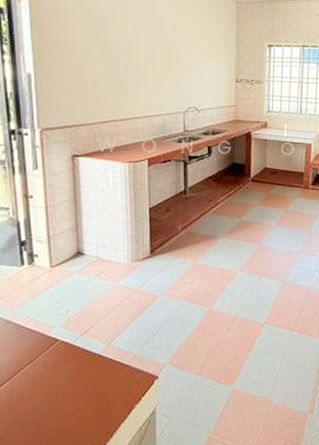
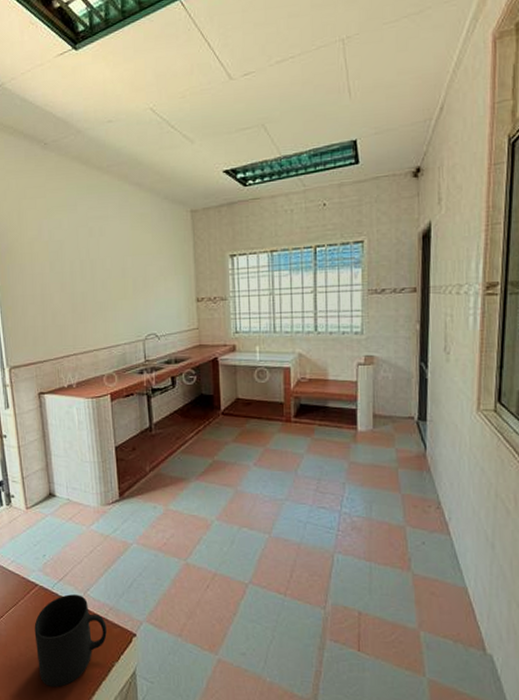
mug: none [52,346,129,436] -> present [34,594,107,687]

